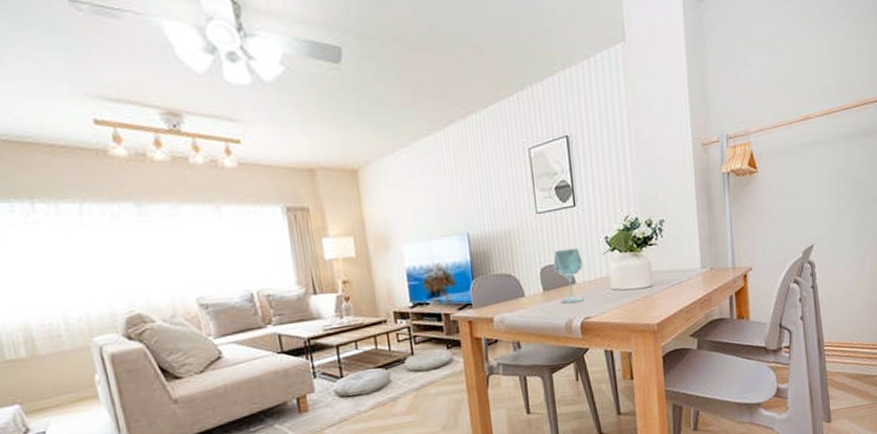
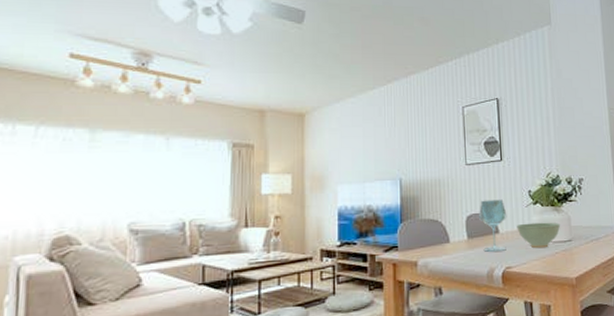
bowl: none [594,269,641,297] -> present [516,222,561,249]

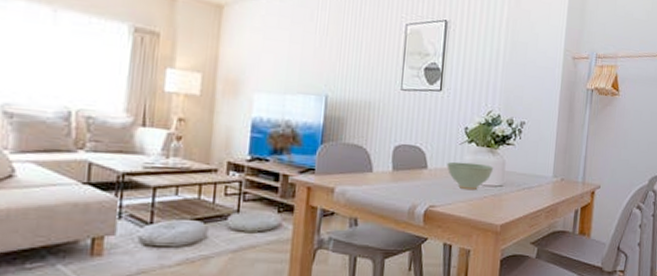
wine glass: present [479,199,507,253] -> none [408,131,439,189]

